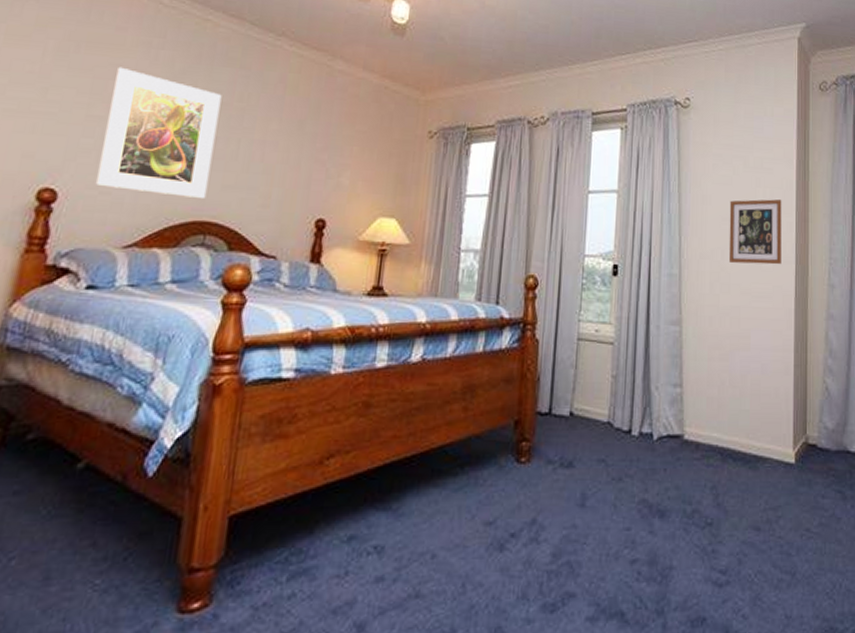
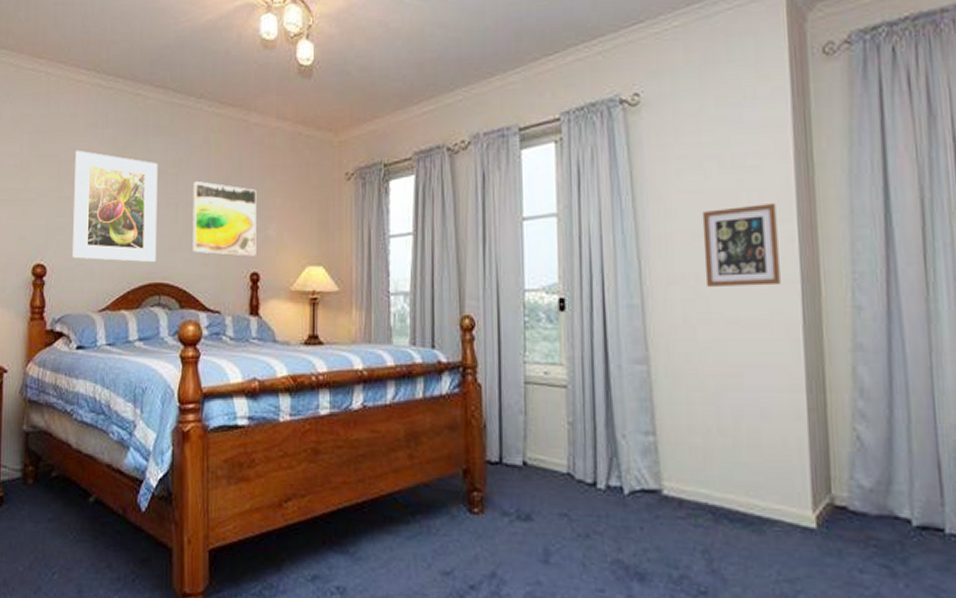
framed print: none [251,119,333,203] -> present [192,181,257,256]

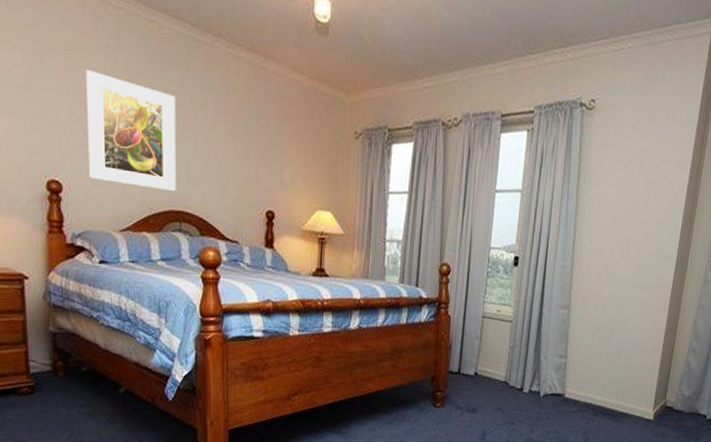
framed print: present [192,181,257,256] -> none [212,120,273,197]
picture frame: present [702,204,781,287] -> none [616,201,672,261]

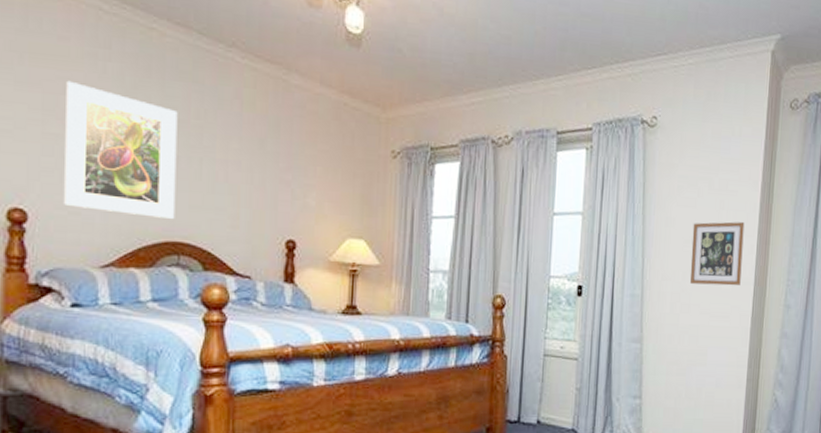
picture frame: none [616,201,672,261] -> present [689,221,745,286]

